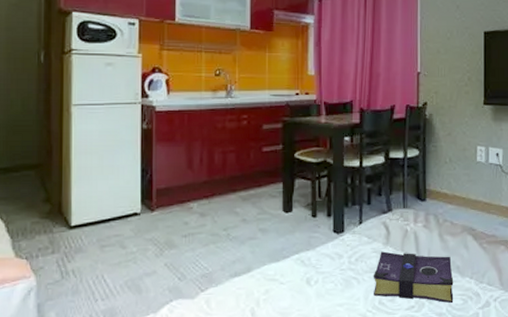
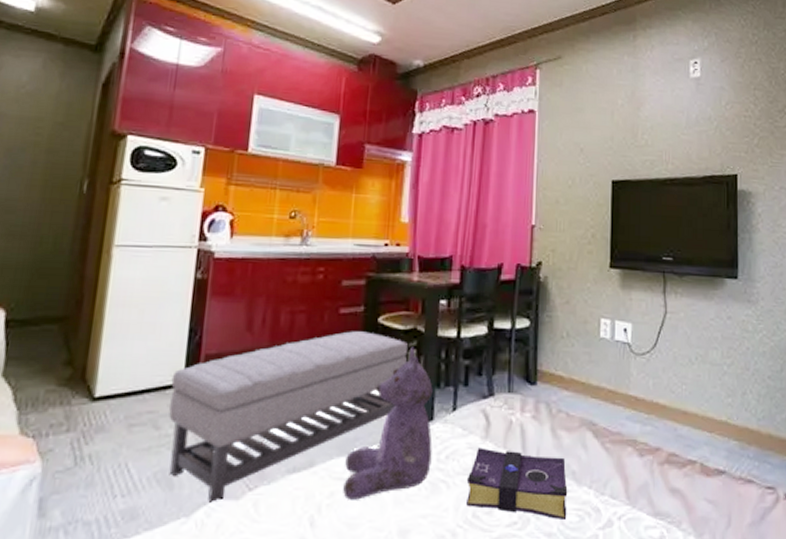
ottoman: none [131,165,321,302] -> present [169,331,409,502]
stuffed animal: none [276,175,344,295] -> present [343,346,433,500]

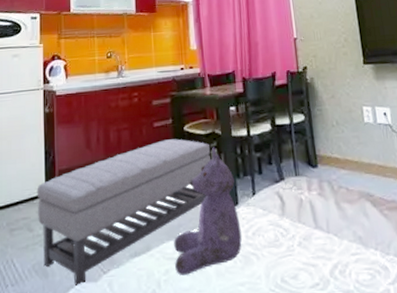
book: present [466,448,568,519] -> none [272,223,361,279]

